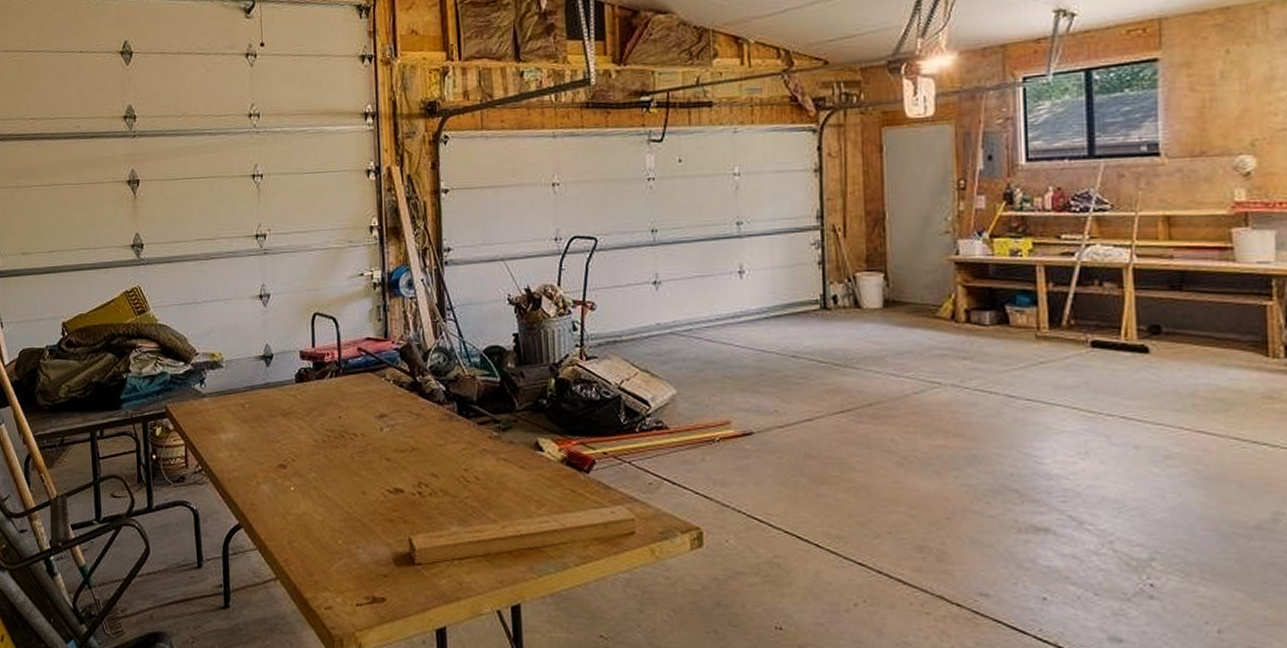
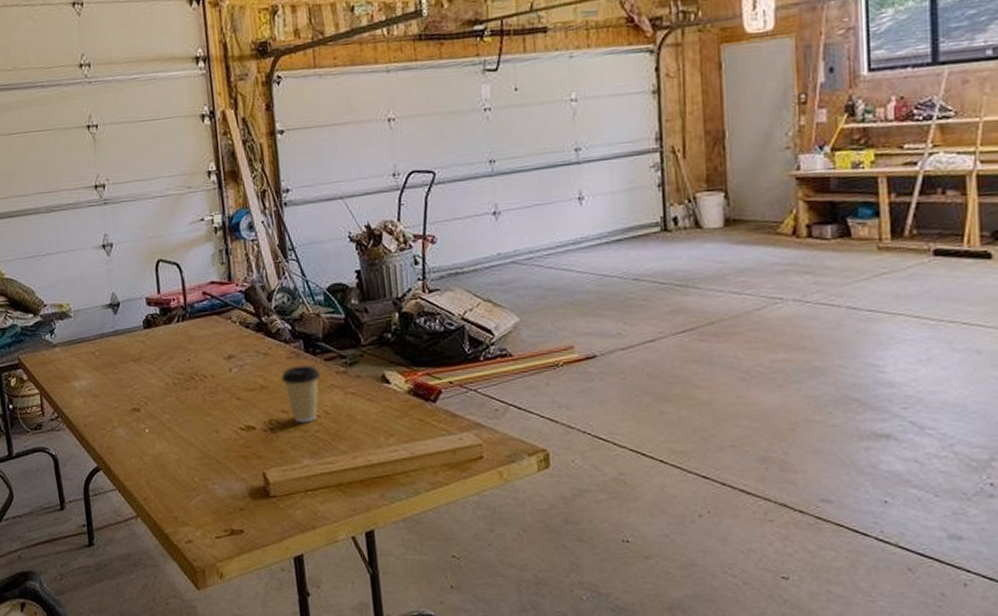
coffee cup: none [433,428,473,488] -> present [282,365,321,423]

